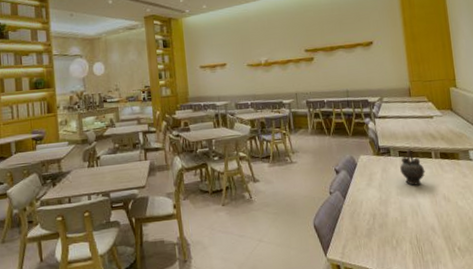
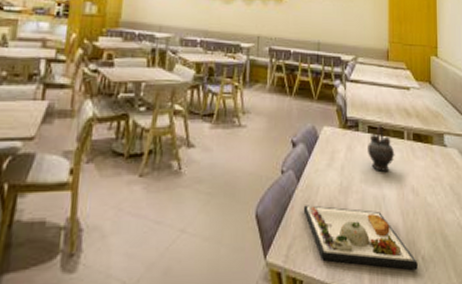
dinner plate: none [351,215,455,258] -> present [303,205,418,270]

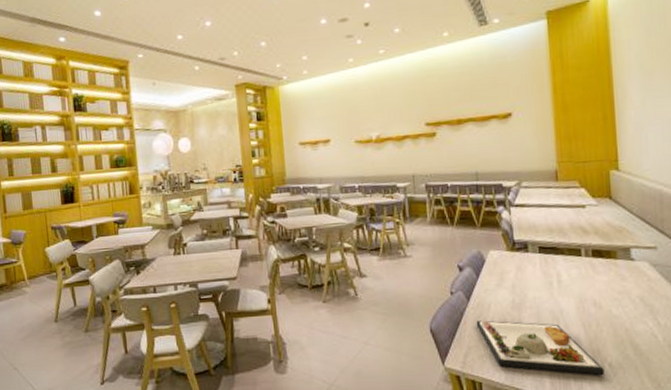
teapot: present [368,124,395,171] -> none [540,244,572,288]

